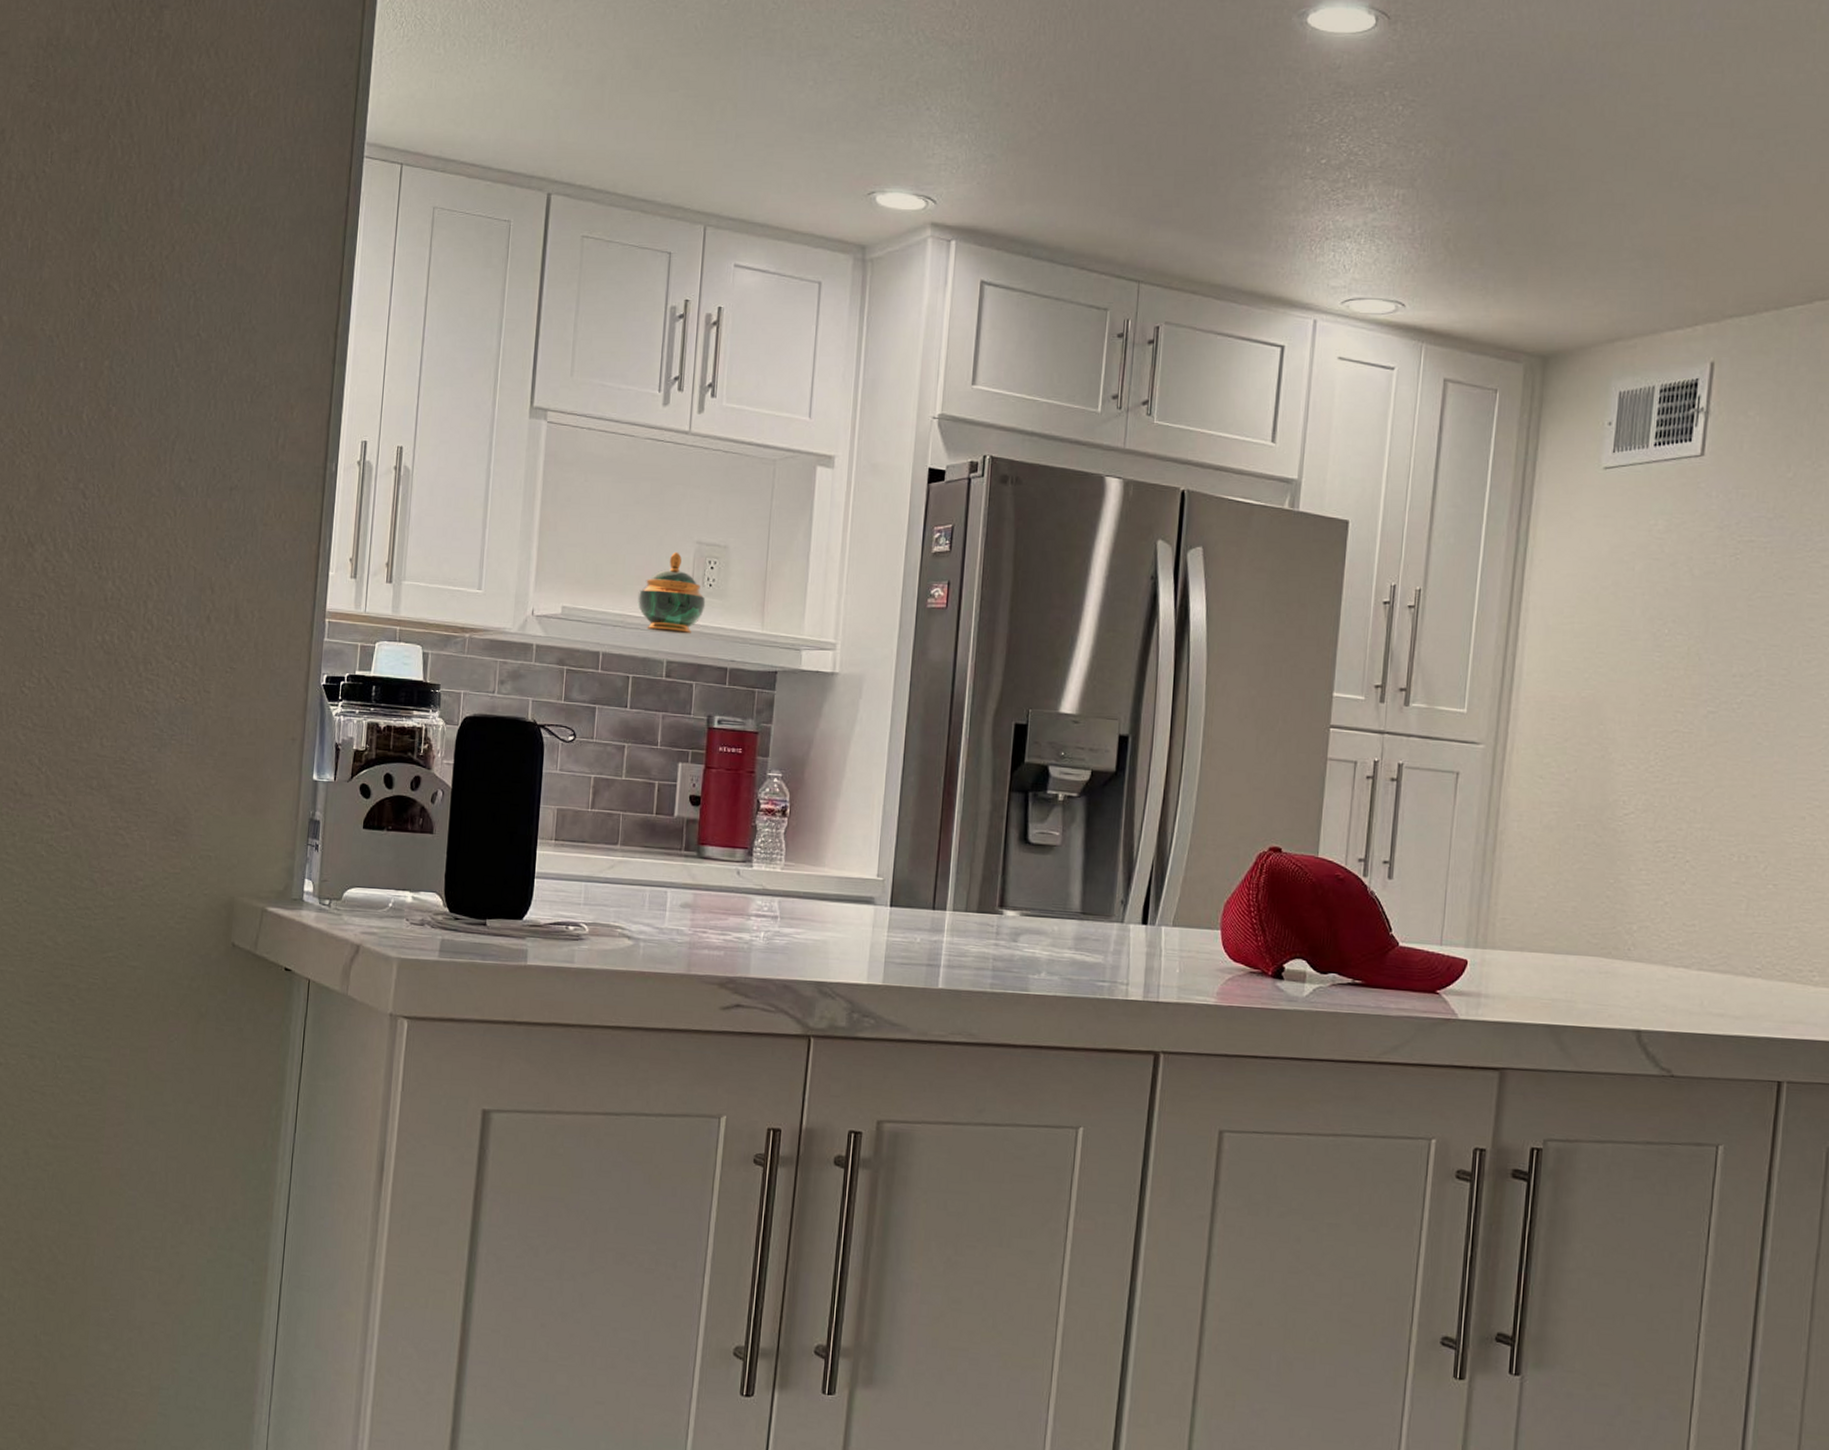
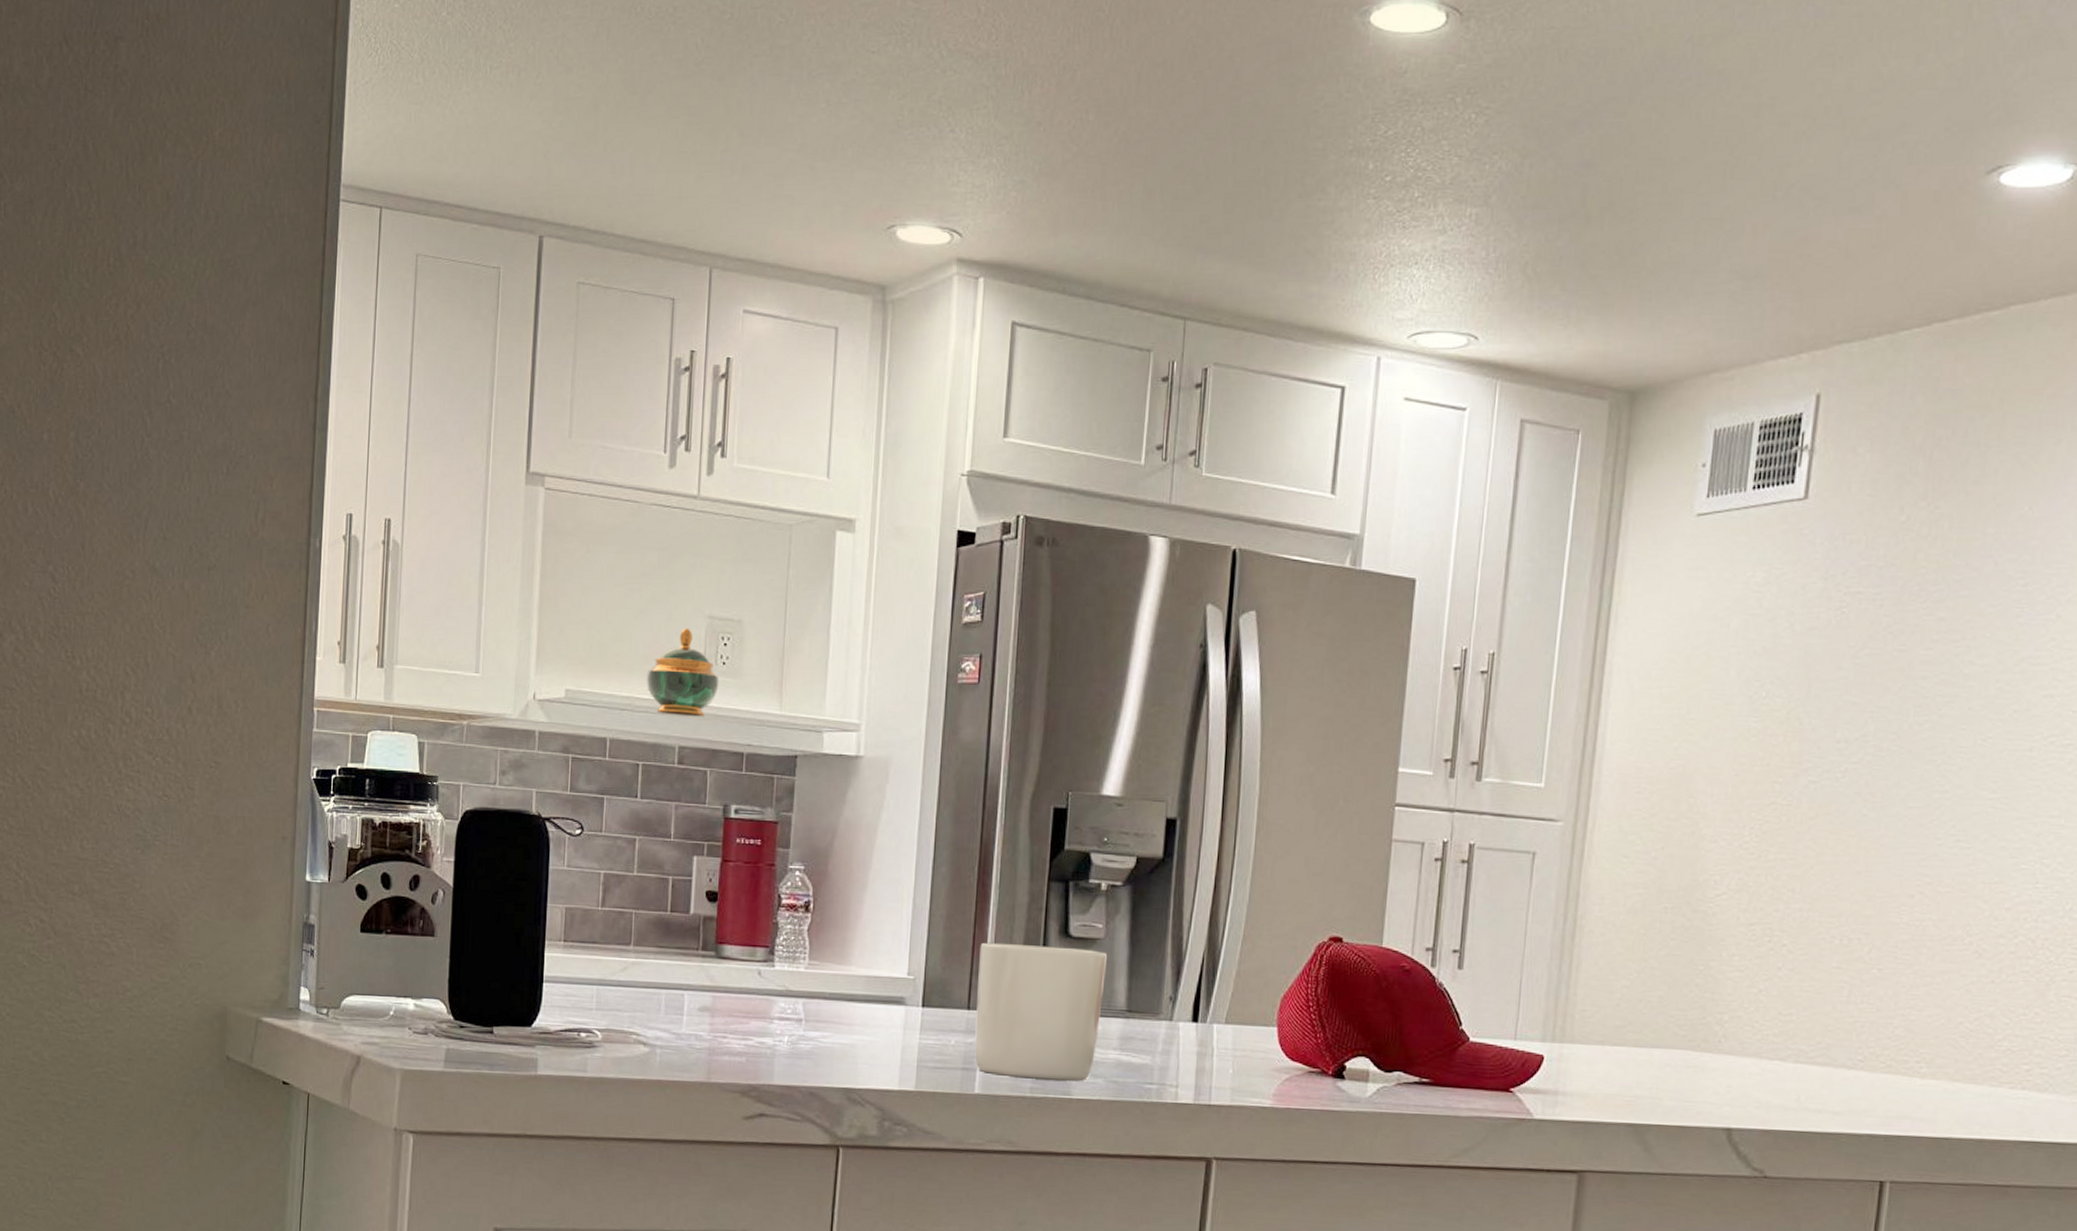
mug: none [939,847,1064,978] -> present [974,942,1108,1081]

